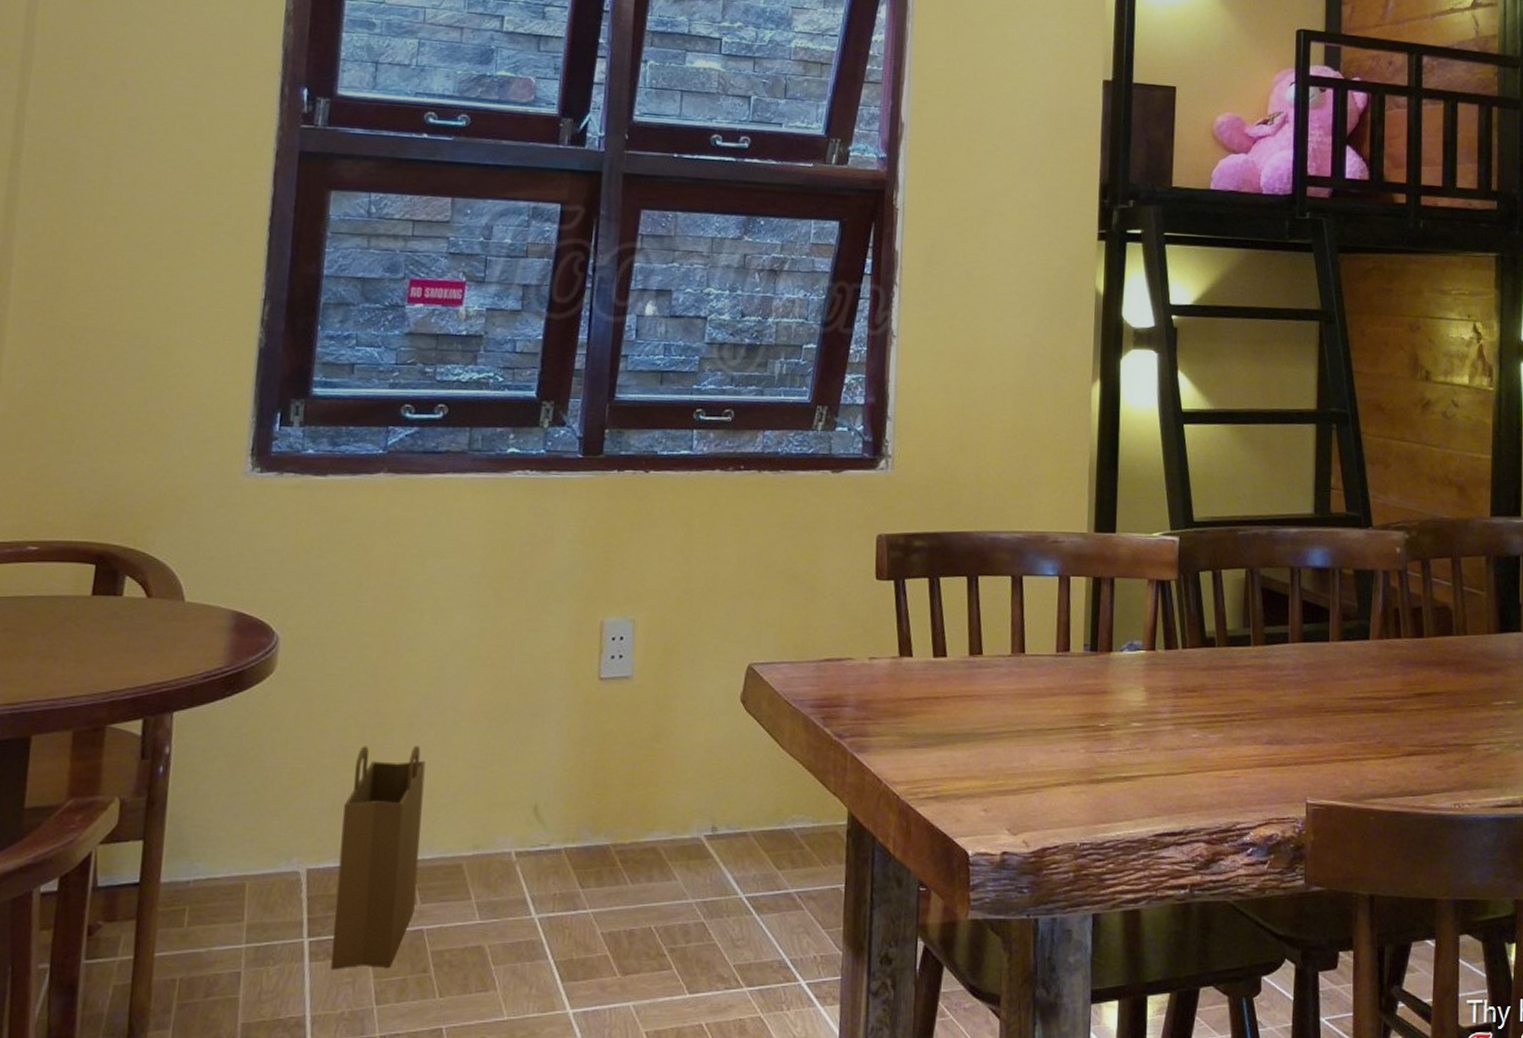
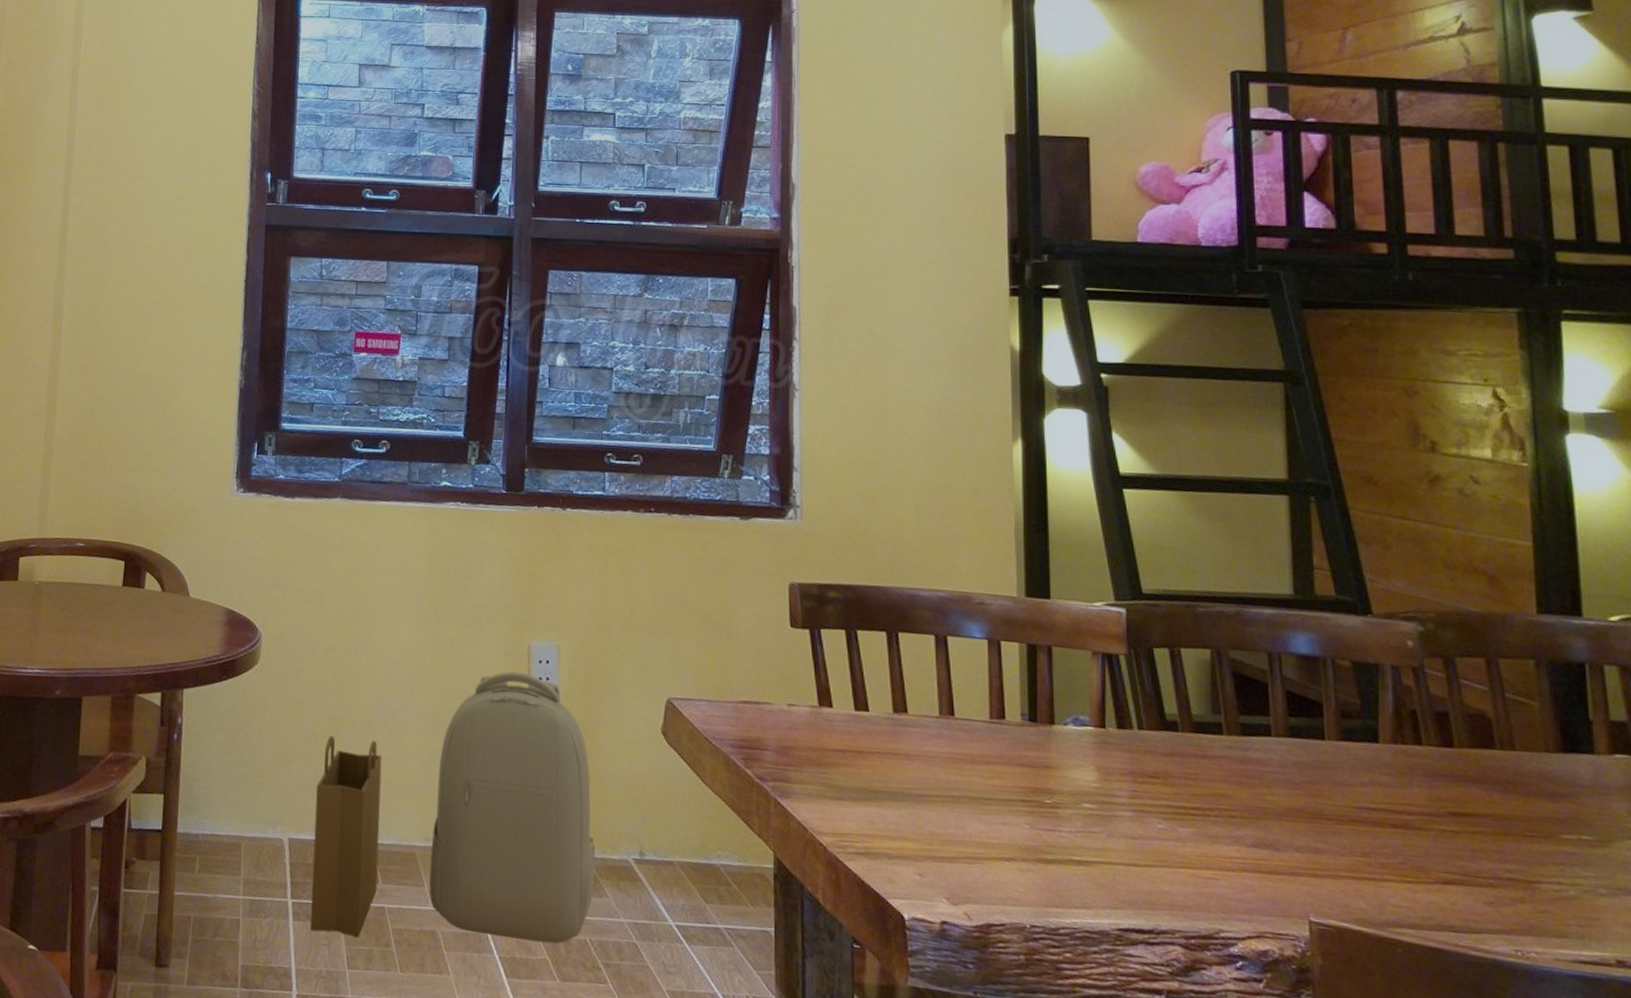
backpack: none [476,652,666,941] -> present [429,671,596,944]

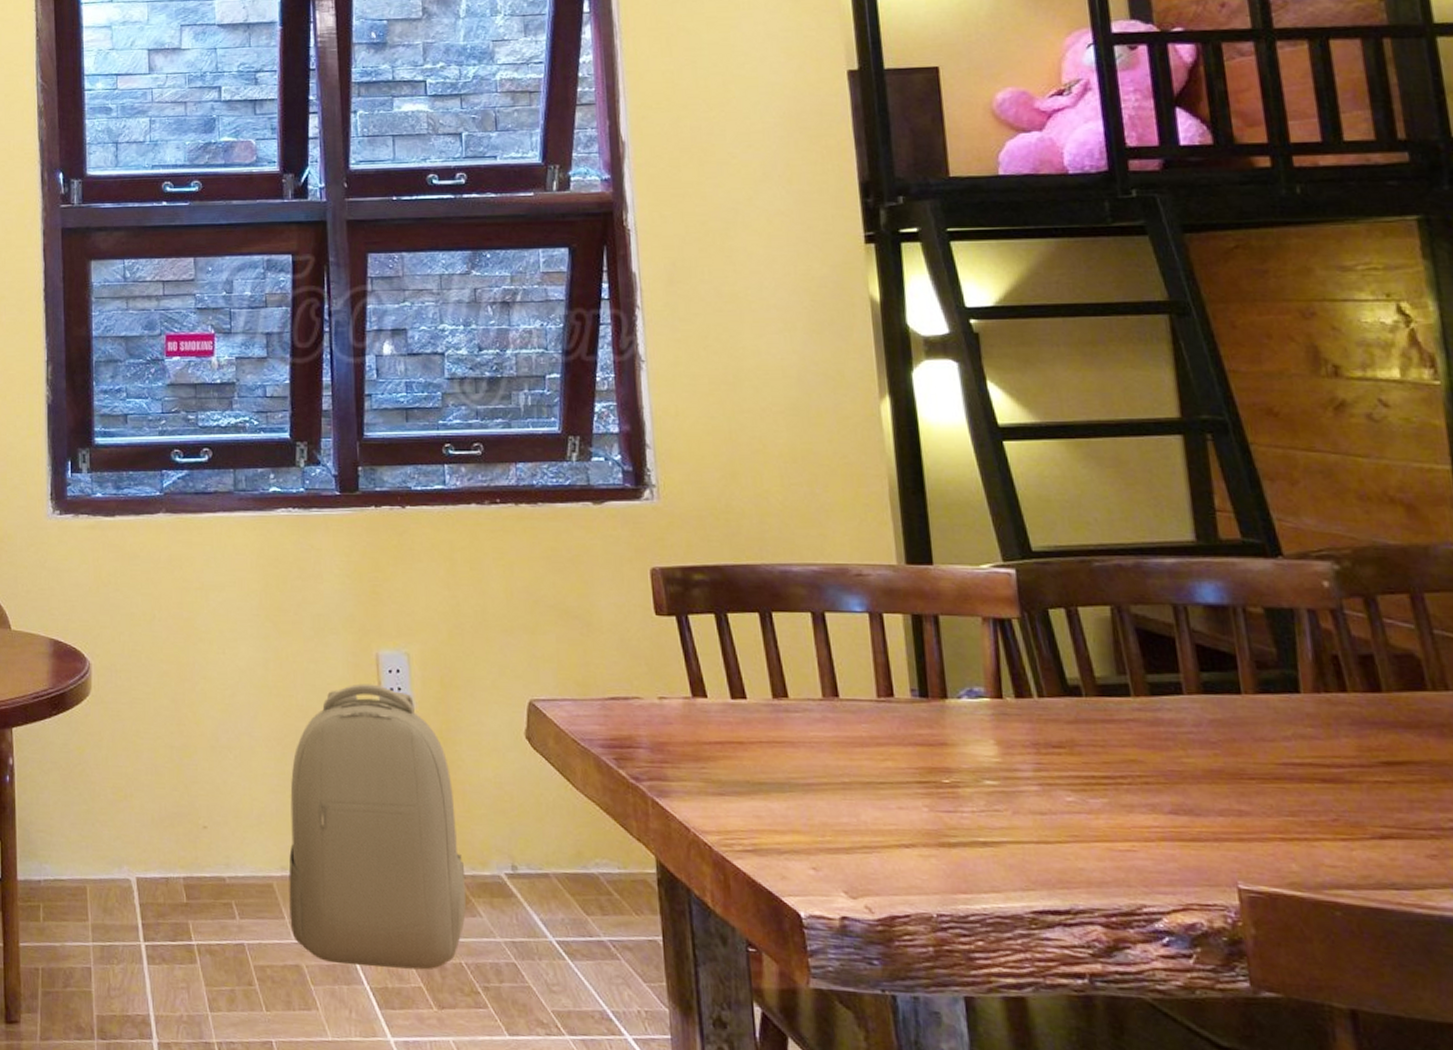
shopping bag: present [310,735,382,937] -> none [161,766,234,977]

